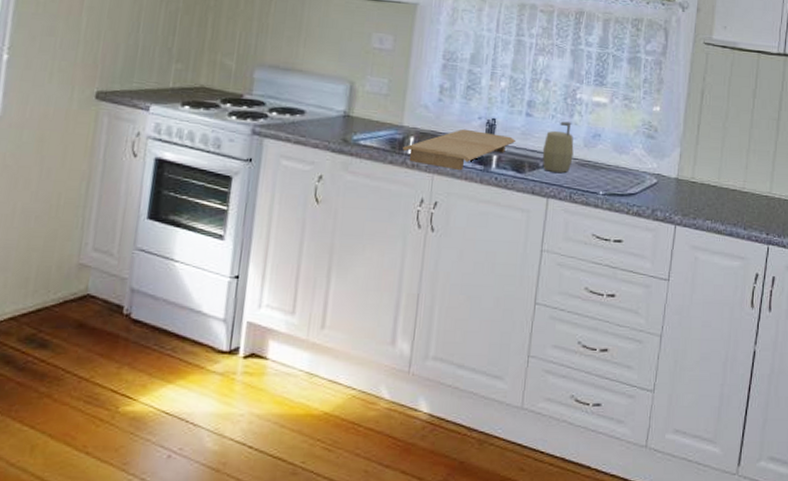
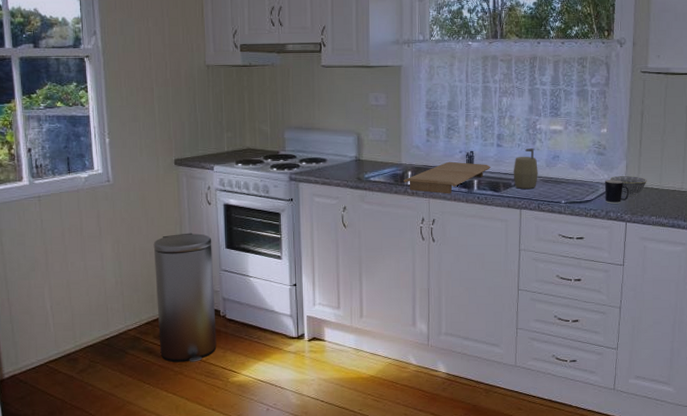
pedal bin: none [23,193,130,380] -> present [153,233,217,363]
mug: none [651,169,682,201] -> present [604,179,630,204]
bowl: none [659,165,704,194] -> present [610,175,647,197]

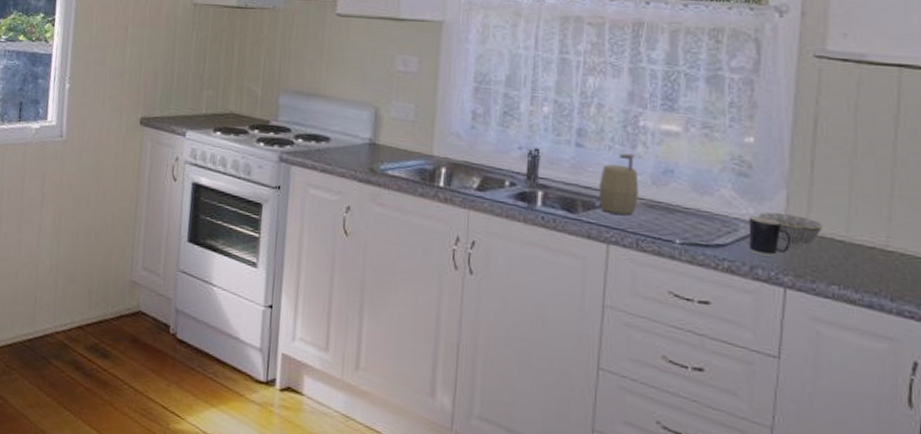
pedal bin: present [153,233,217,363] -> none [89,214,172,393]
cutting board: present [404,161,491,194] -> none [434,160,564,208]

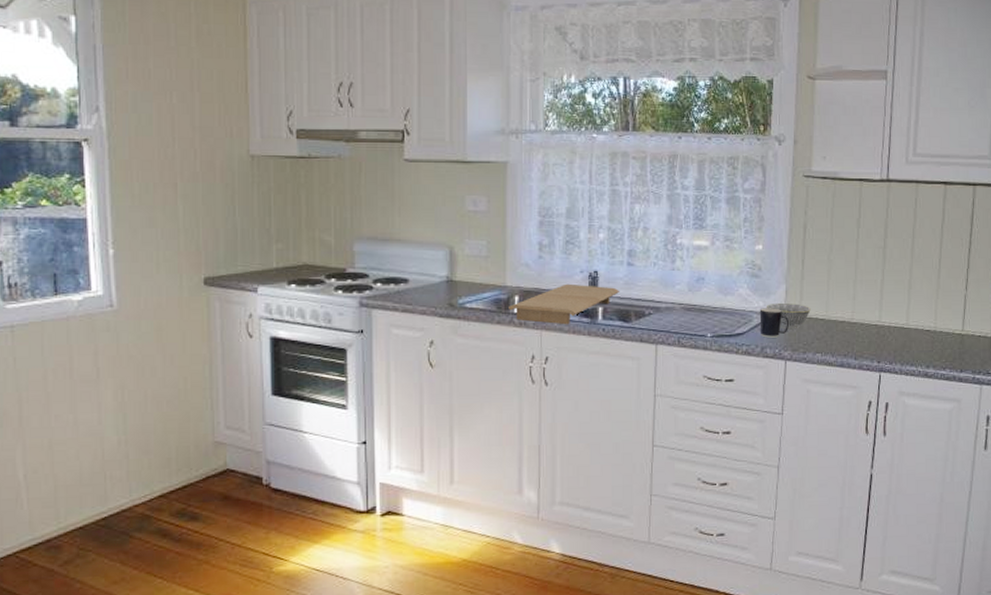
cutting board: none [434,160,564,208] -> present [509,283,619,325]
soap dispenser: present [598,153,639,216] -> none [647,268,678,320]

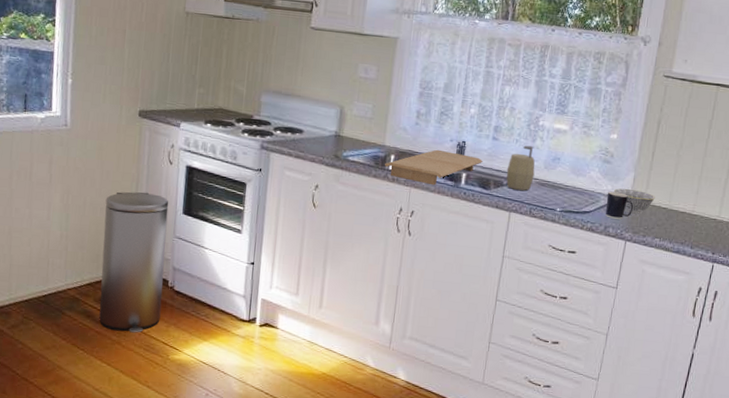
pedal bin: none [172,374,257,548] -> present [99,192,169,333]
soap dispenser: none [647,268,678,320] -> present [506,145,535,191]

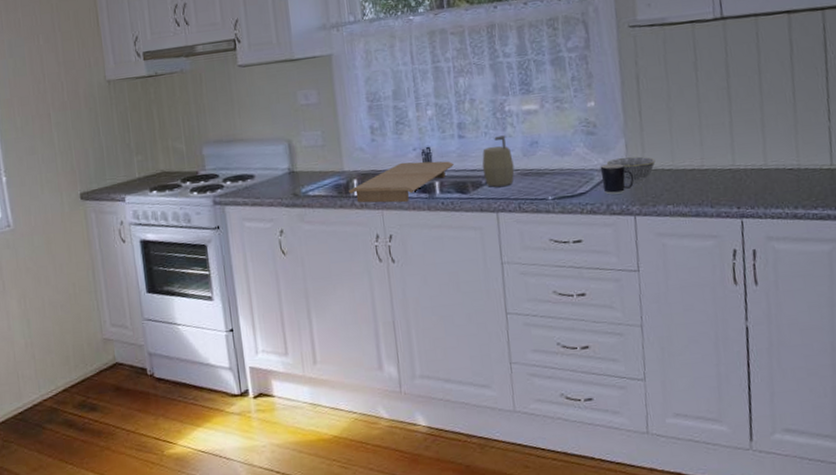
pedal bin: present [99,192,169,333] -> none [64,277,147,436]

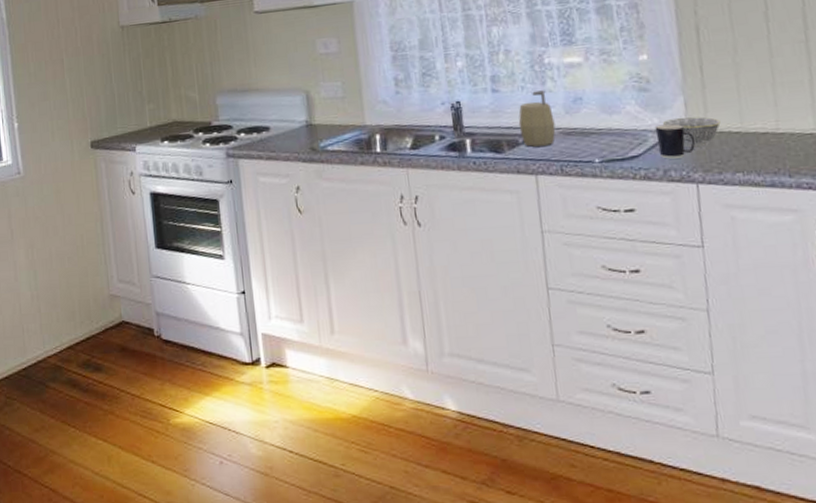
cutting board: present [349,161,454,203] -> none [371,117,487,161]

